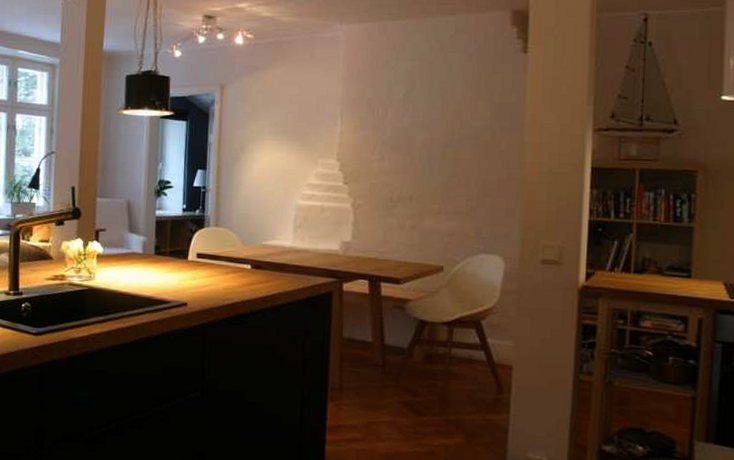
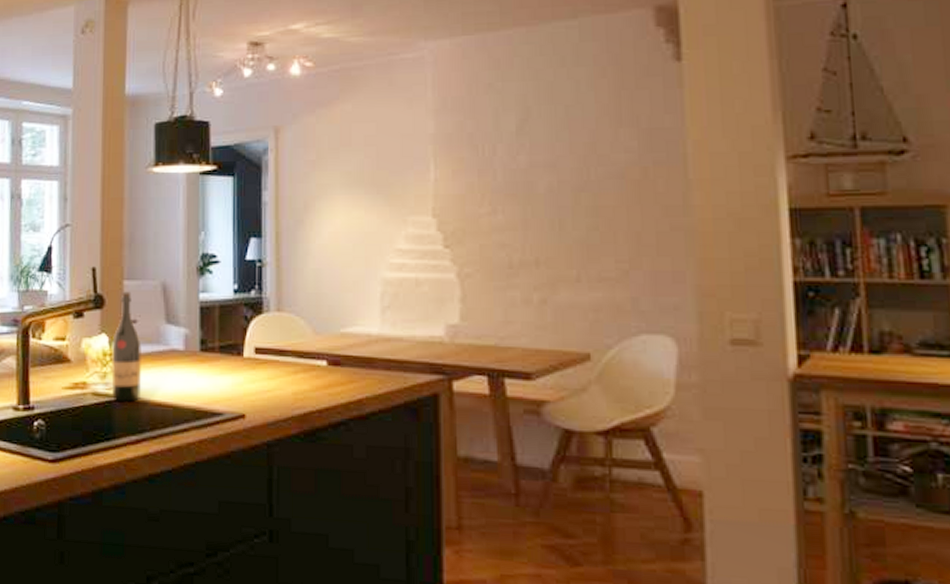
wine bottle: none [84,206,110,291] -> present [111,291,143,402]

